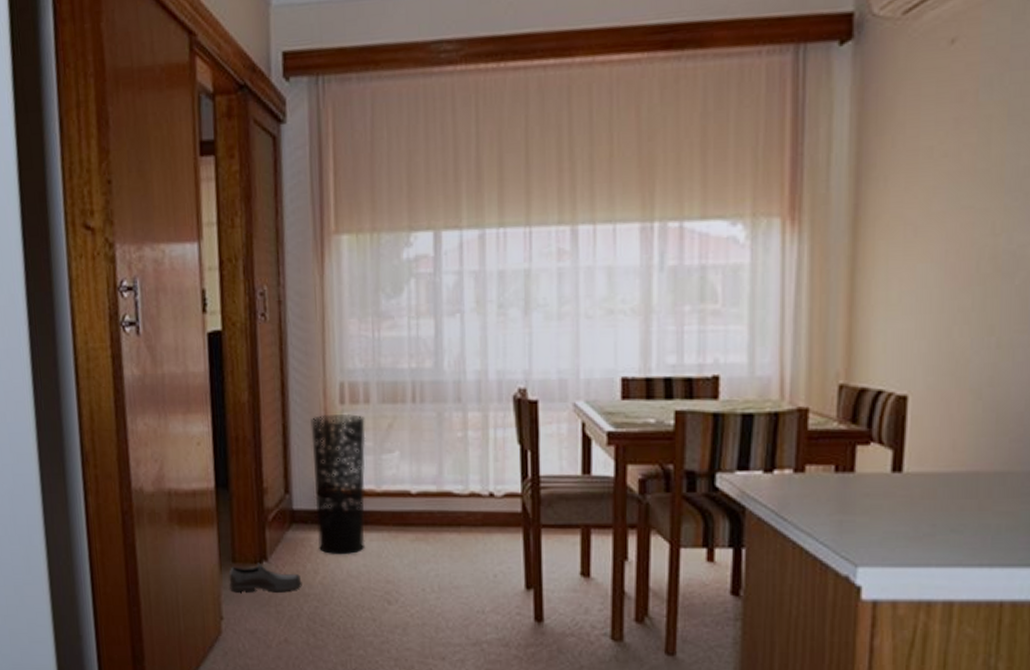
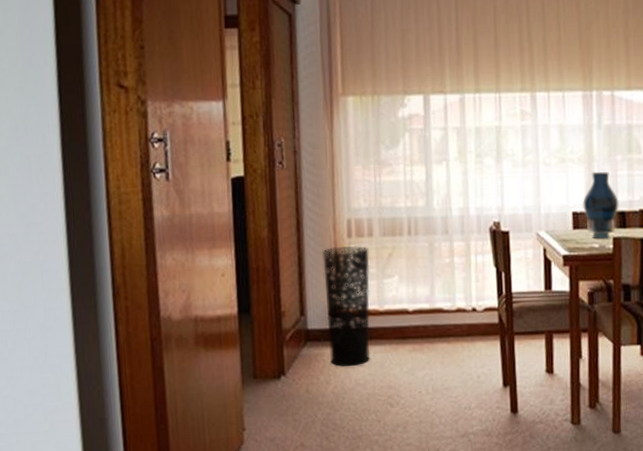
shoe: present [229,563,302,593] -> none [250,377,316,405]
vase: none [636,326,685,411] -> present [583,171,619,238]

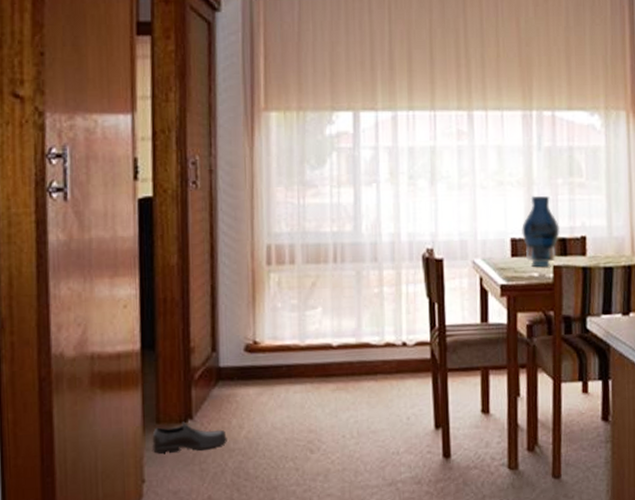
shoe: none [250,377,316,405] -> present [152,421,227,454]
umbrella stand: present [322,246,371,366] -> none [238,274,291,408]

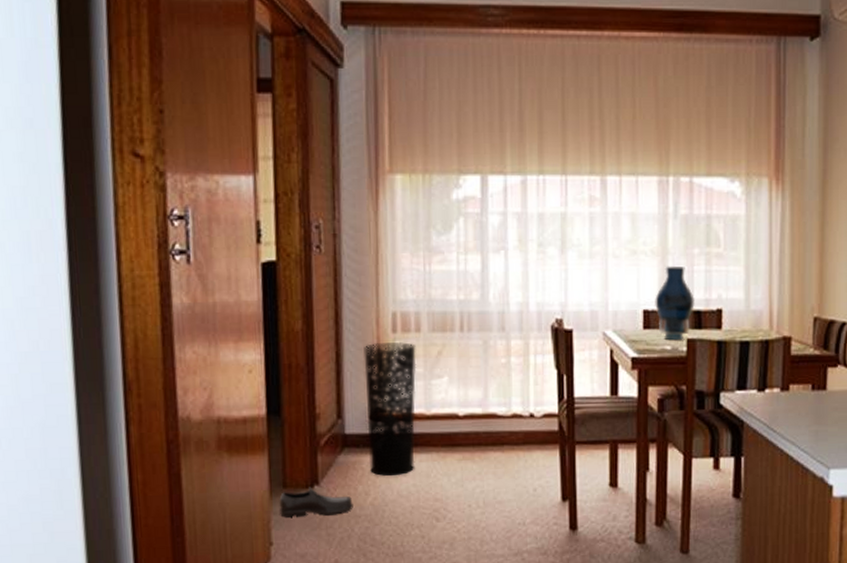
umbrella stand: none [238,274,291,408] -> present [363,342,417,476]

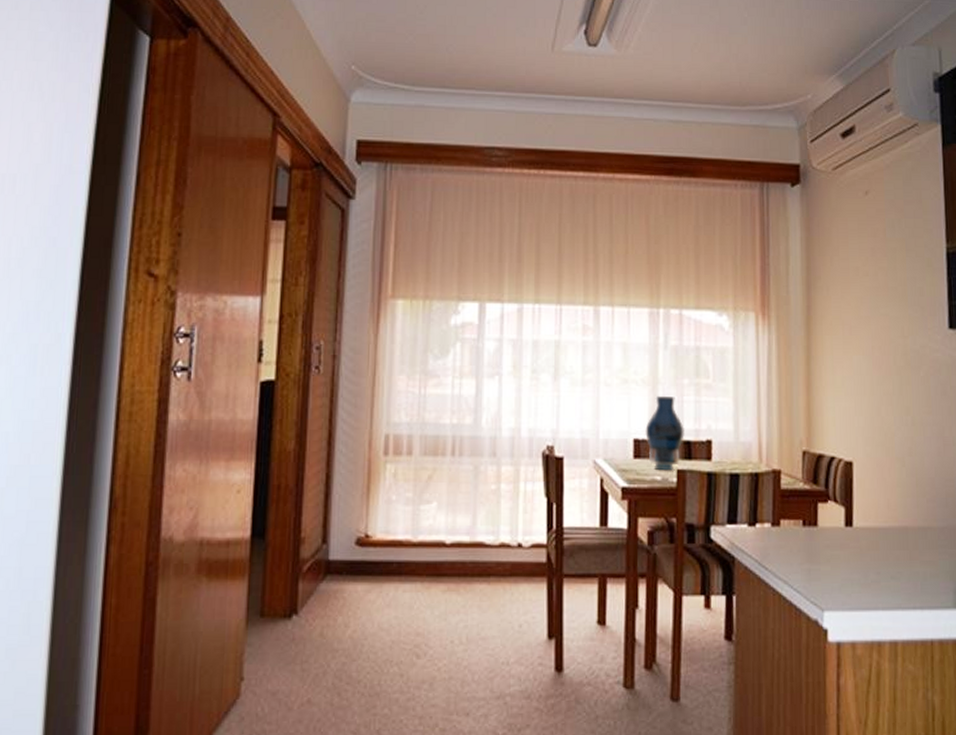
shoe: present [279,487,353,518] -> none [254,616,332,650]
umbrella stand: present [363,342,417,476] -> none [351,465,407,606]

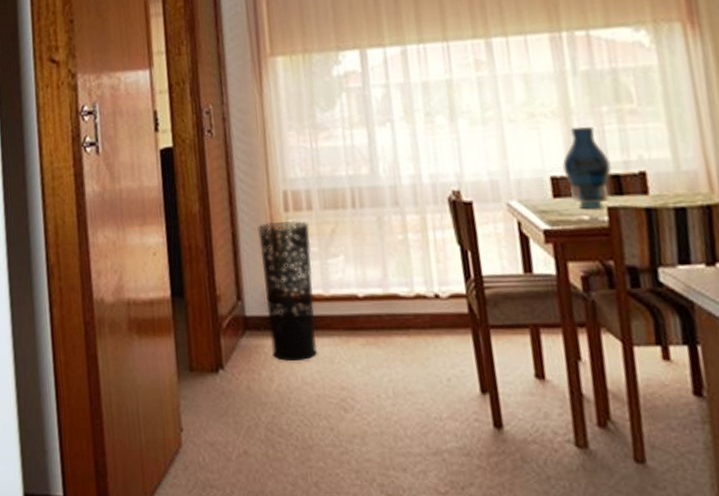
umbrella stand: none [351,465,407,606] -> present [258,221,317,361]

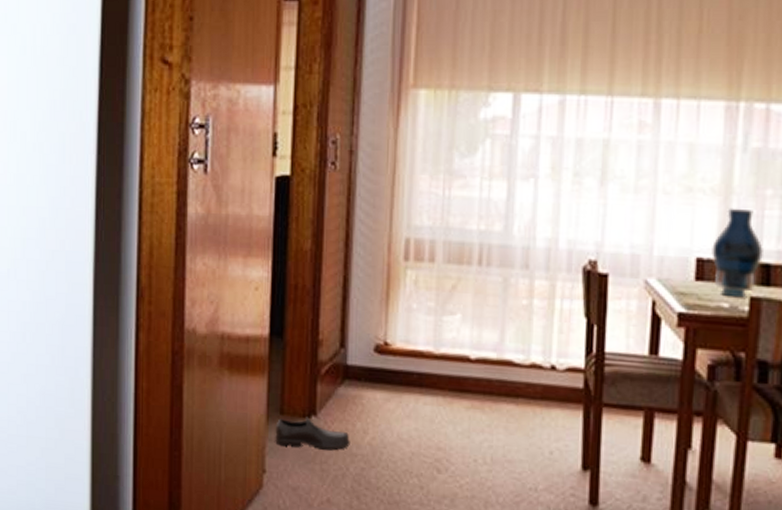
shoe: none [187,371,259,403] -> present [275,417,350,450]
umbrella stand: present [258,221,317,361] -> none [370,270,428,416]

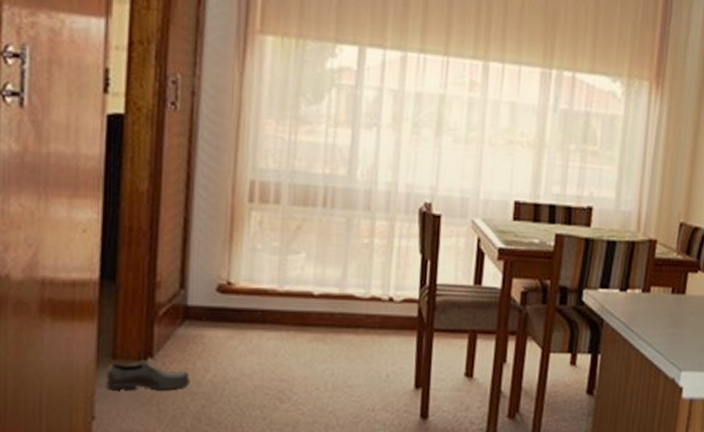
vase: present [711,208,763,296] -> none [526,159,567,233]

